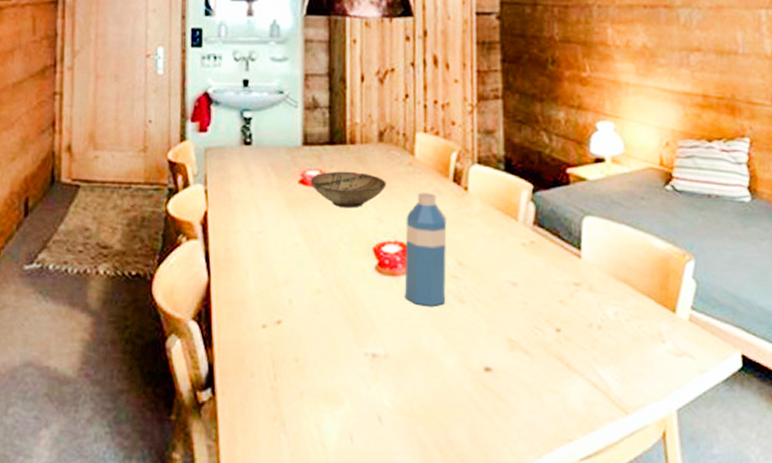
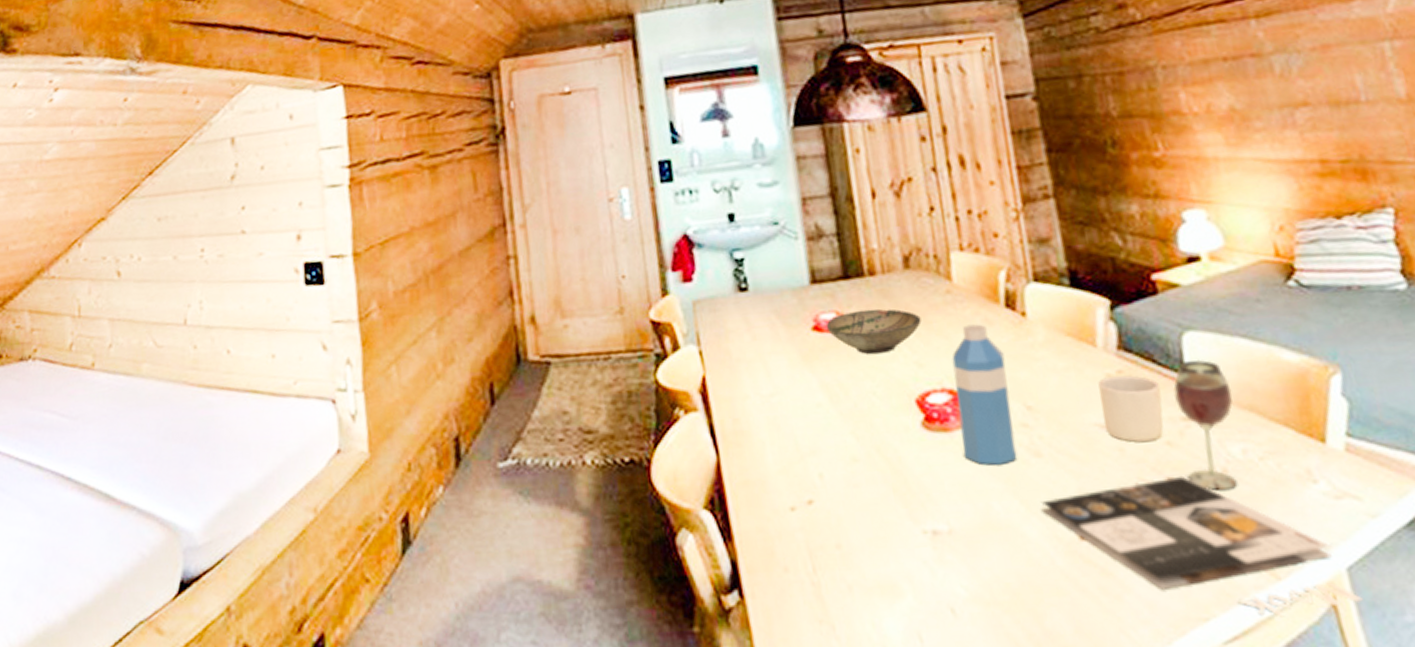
magazine: none [458,328,685,443] -> present [1040,475,1363,618]
mug: none [514,245,562,300] -> present [1098,375,1164,443]
wineglass: none [571,239,613,343] -> present [1173,359,1238,491]

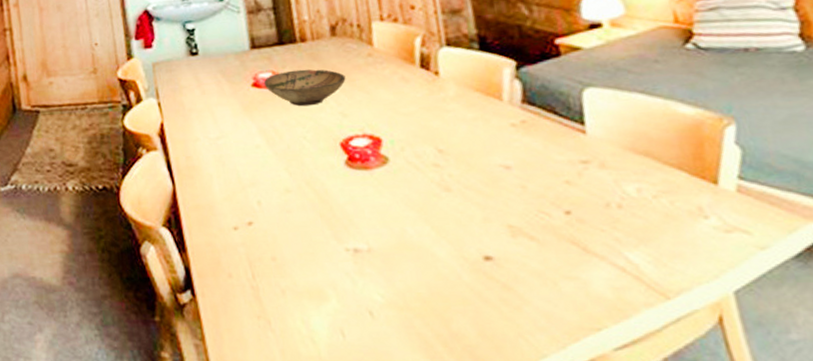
water bottle: present [951,324,1017,465] -> none [372,81,429,197]
magazine: present [1040,475,1363,618] -> none [449,209,749,331]
mug: present [1098,375,1164,443] -> none [503,124,563,181]
wineglass: present [1173,359,1238,491] -> none [573,111,631,223]

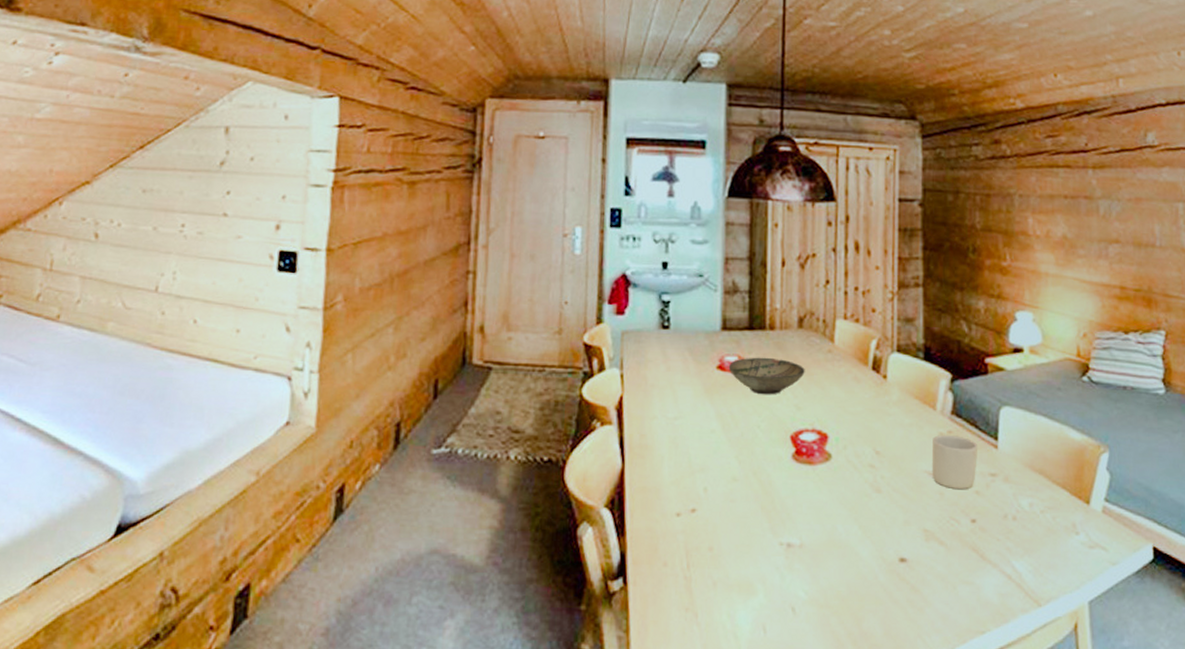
mug: none [503,124,563,181] -> present [931,435,978,490]

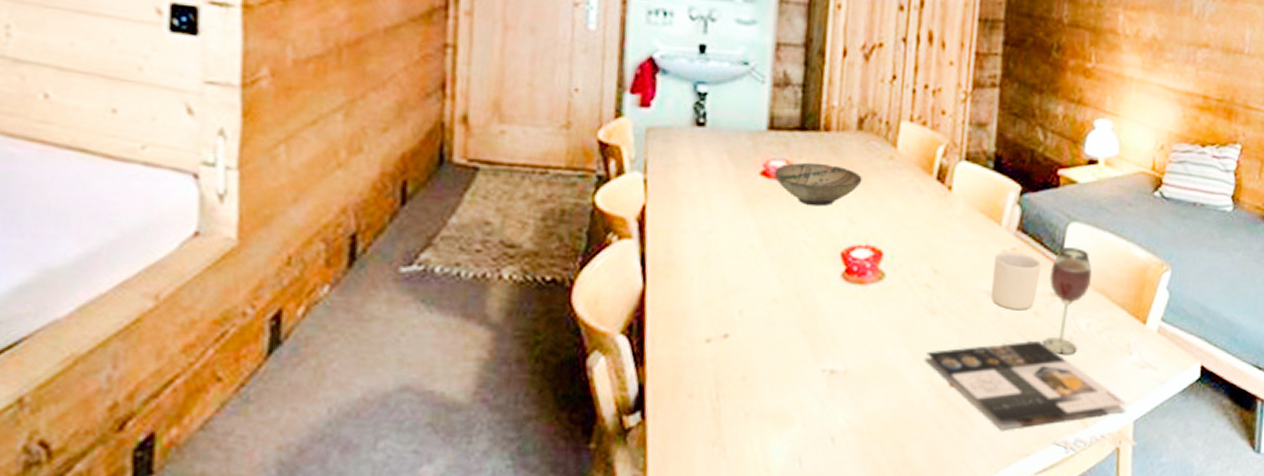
magazine: none [874,518,1096,635] -> present [925,340,1138,456]
wineglass: none [987,429,1029,534] -> present [1043,246,1092,355]

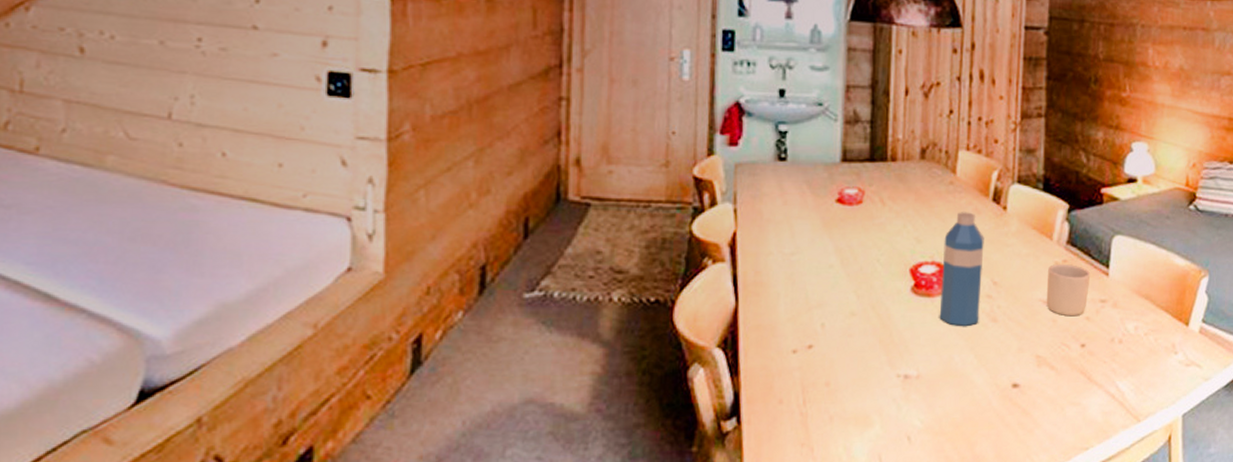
bowl: present [774,162,862,207] -> none [848,189,926,228]
water bottle: none [871,191,926,318] -> present [939,212,984,326]
magazine: present [925,340,1138,456] -> none [989,343,1187,448]
wineglass: present [1043,246,1092,355] -> none [1095,257,1137,356]

